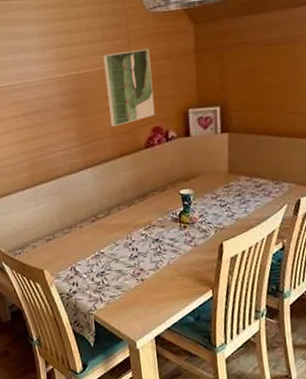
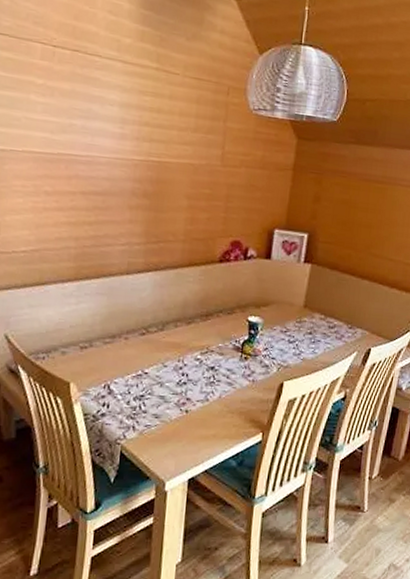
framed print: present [103,48,155,127] -> none [185,147,245,231]

